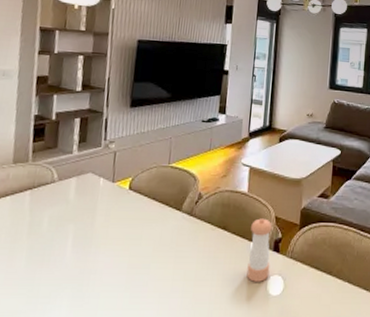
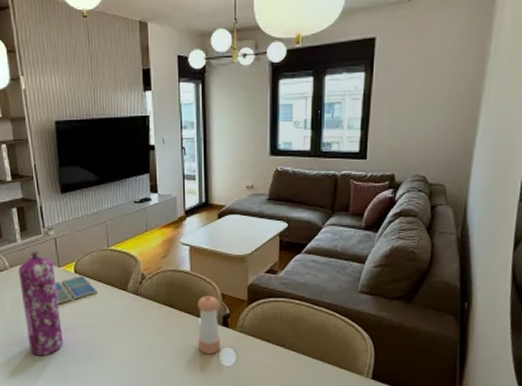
gas cylinder: none [60,165,108,284] -> present [18,252,63,355]
drink coaster: none [103,192,150,224] -> present [55,275,98,305]

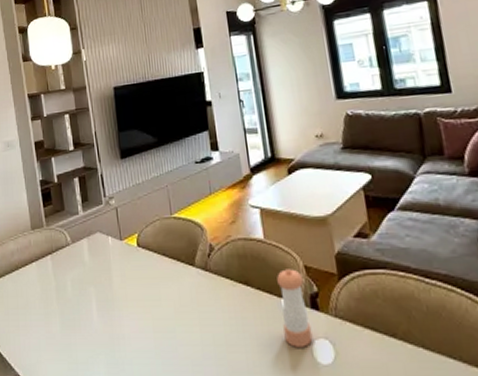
gas cylinder: present [18,252,63,355] -> none [80,224,128,349]
drink coaster: present [55,275,98,305] -> none [117,249,163,285]

